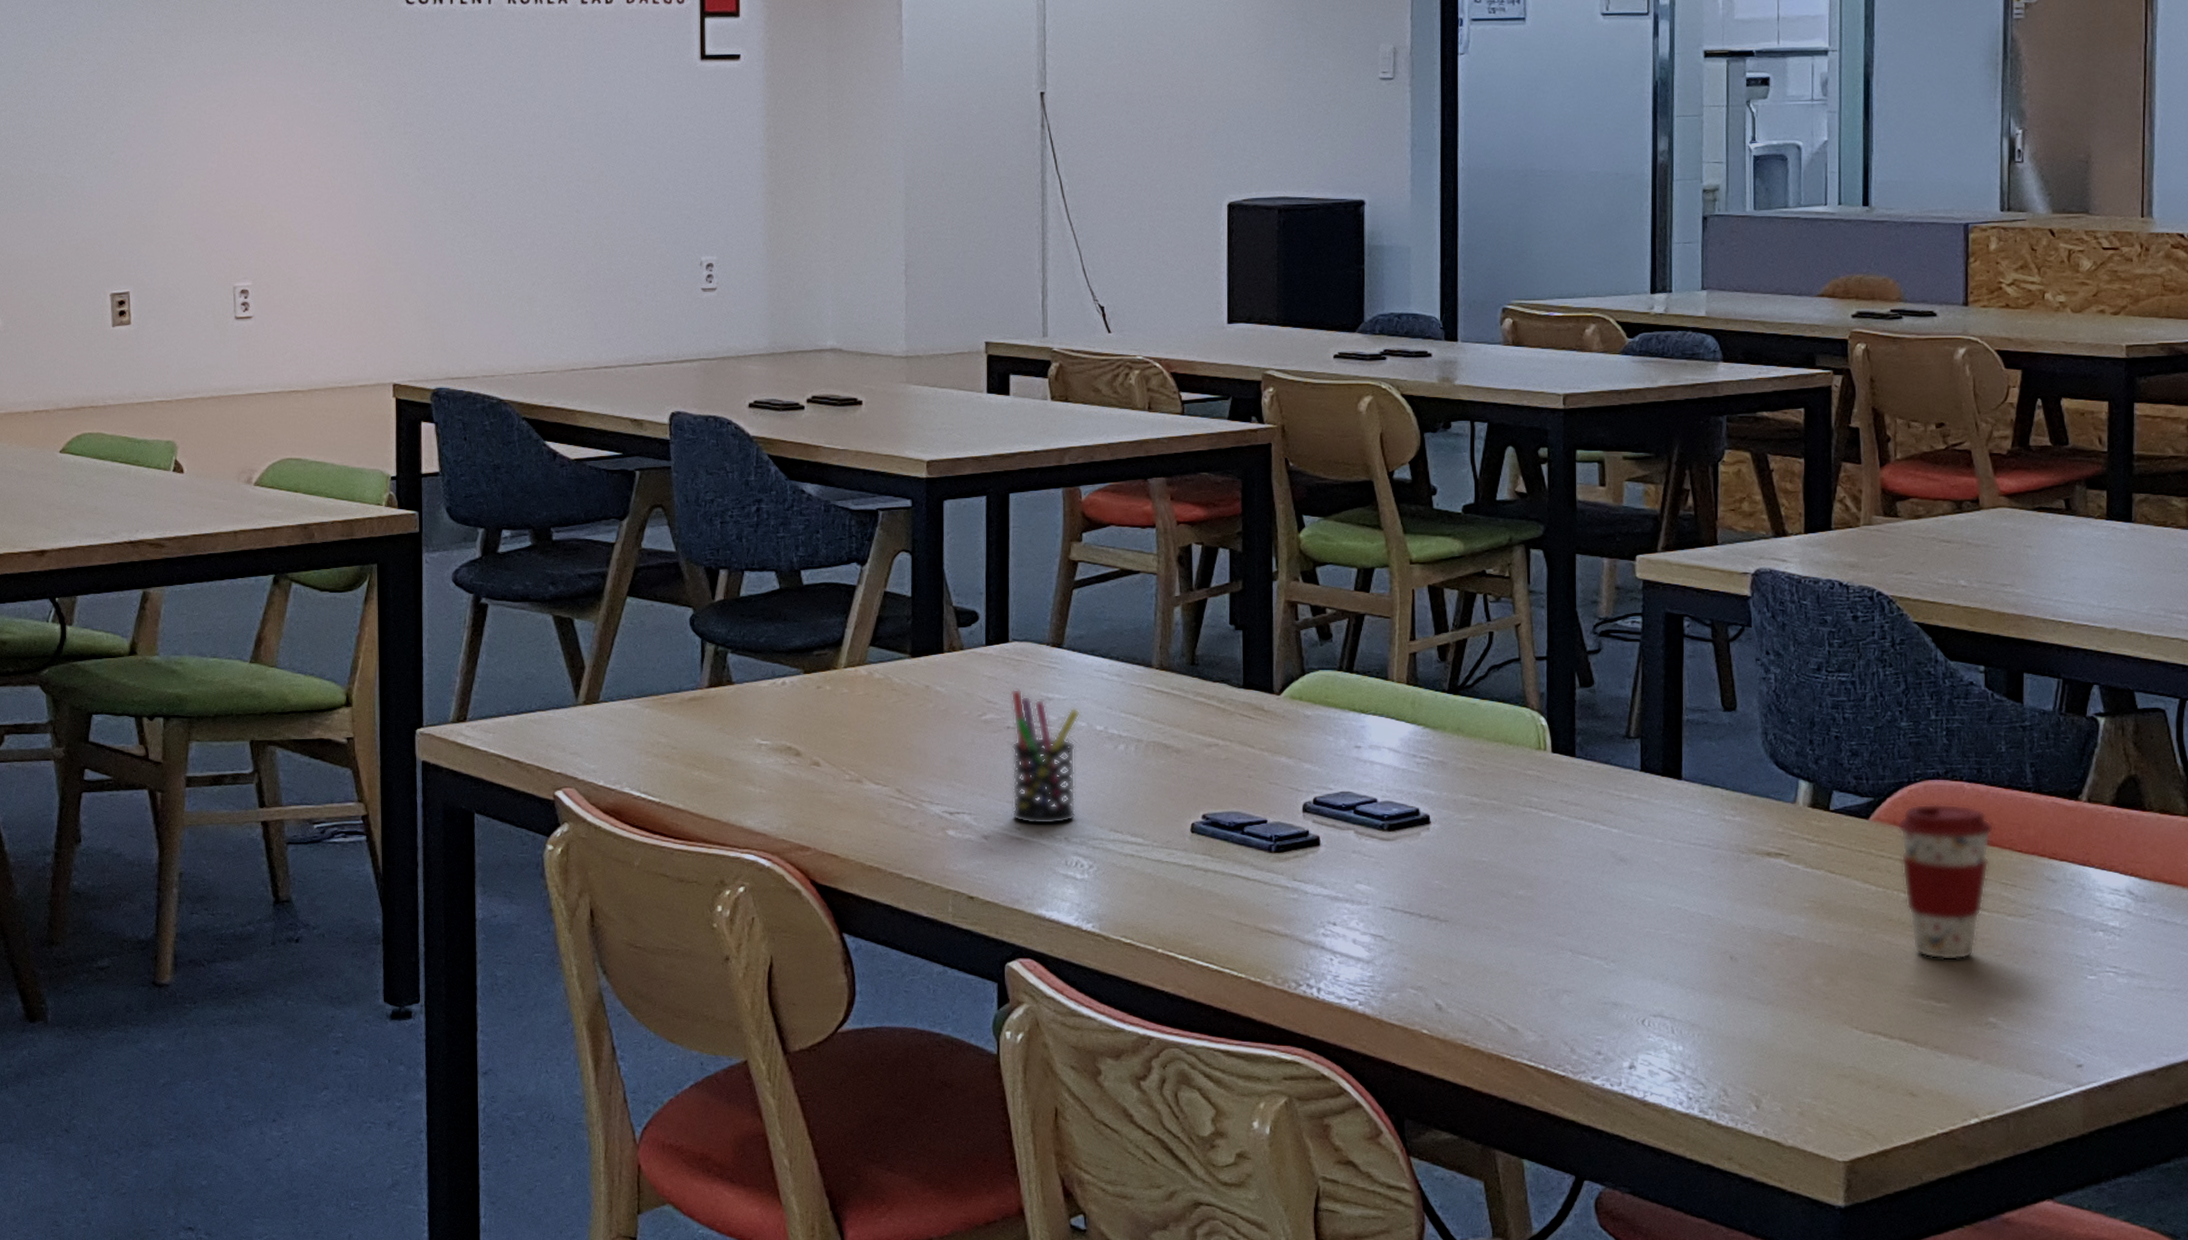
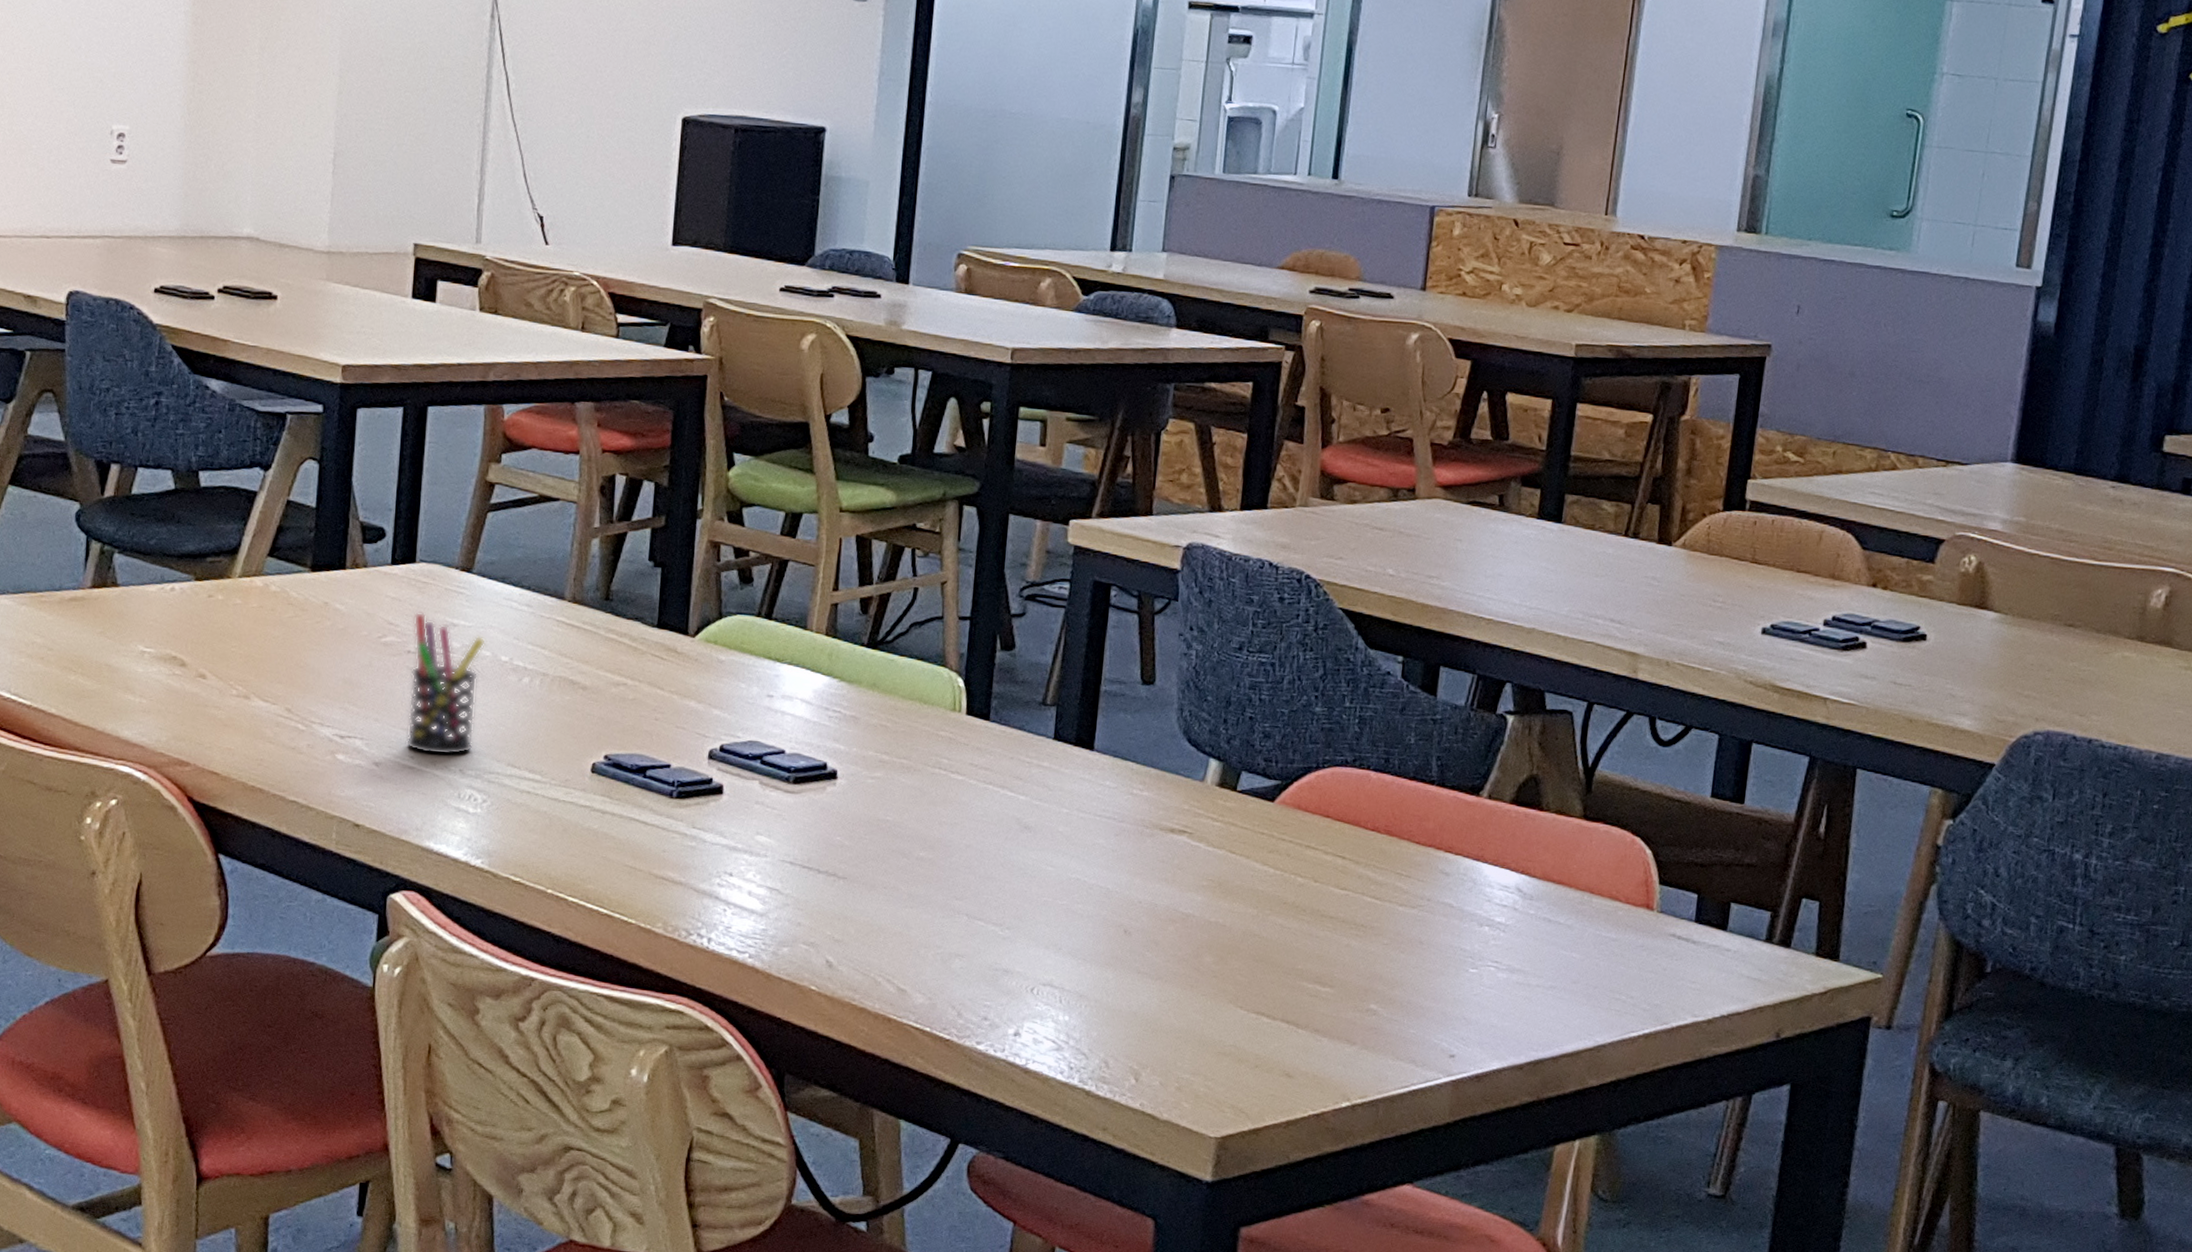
coffee cup: present [1897,804,1995,961] -> none [1300,790,1396,947]

